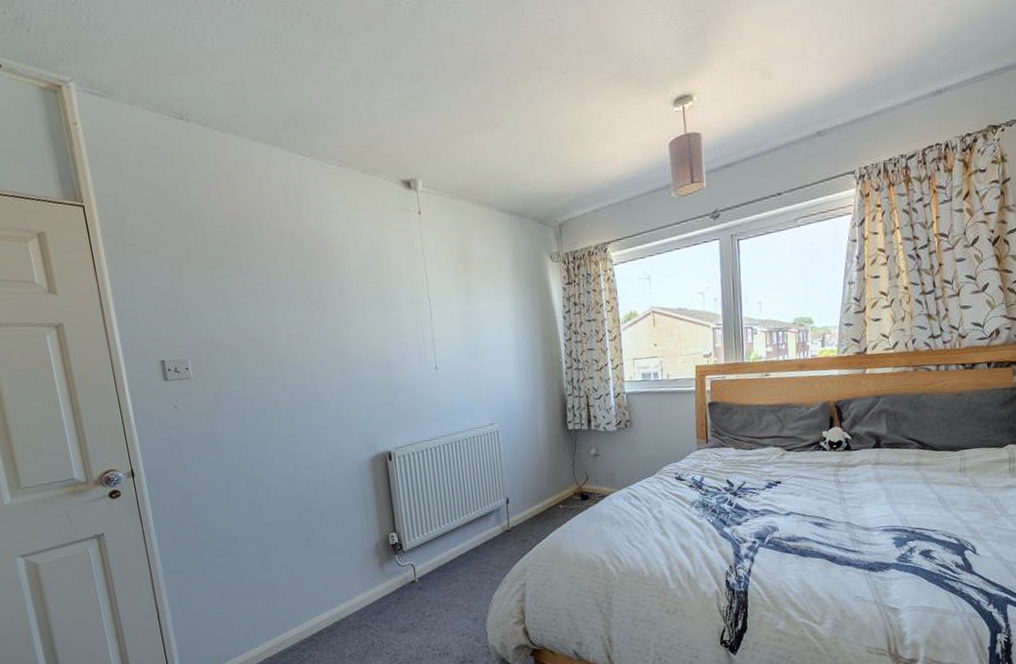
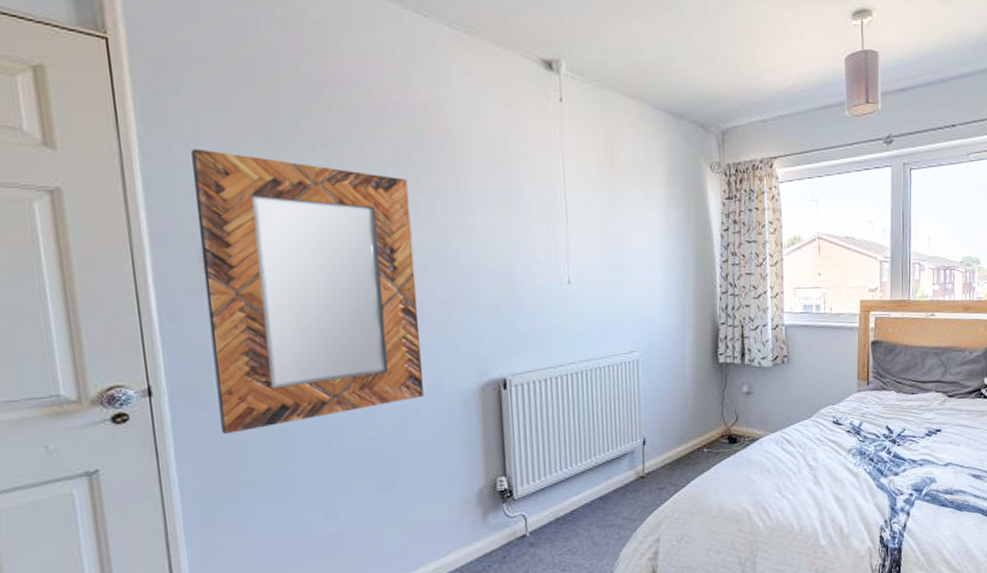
home mirror: none [147,284,328,504] -> present [191,148,424,434]

